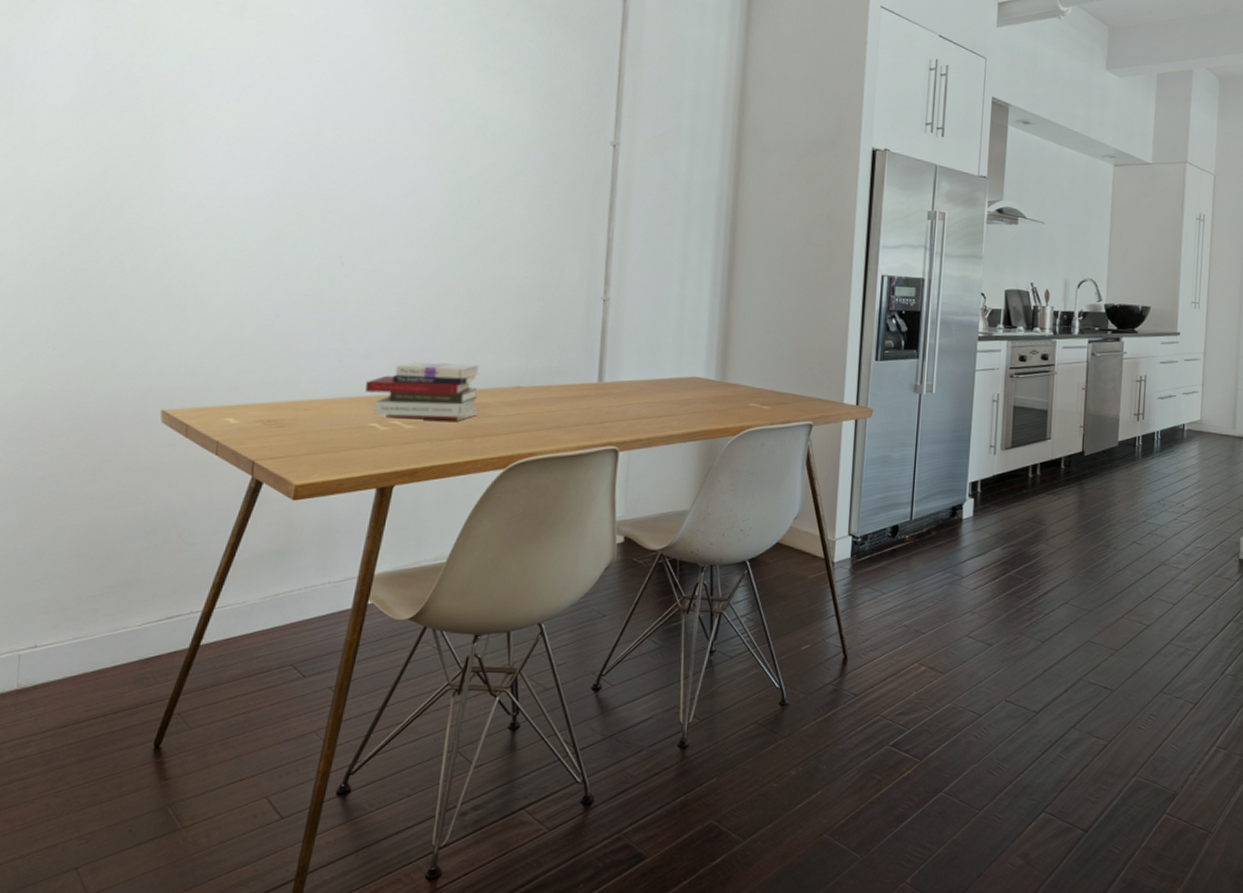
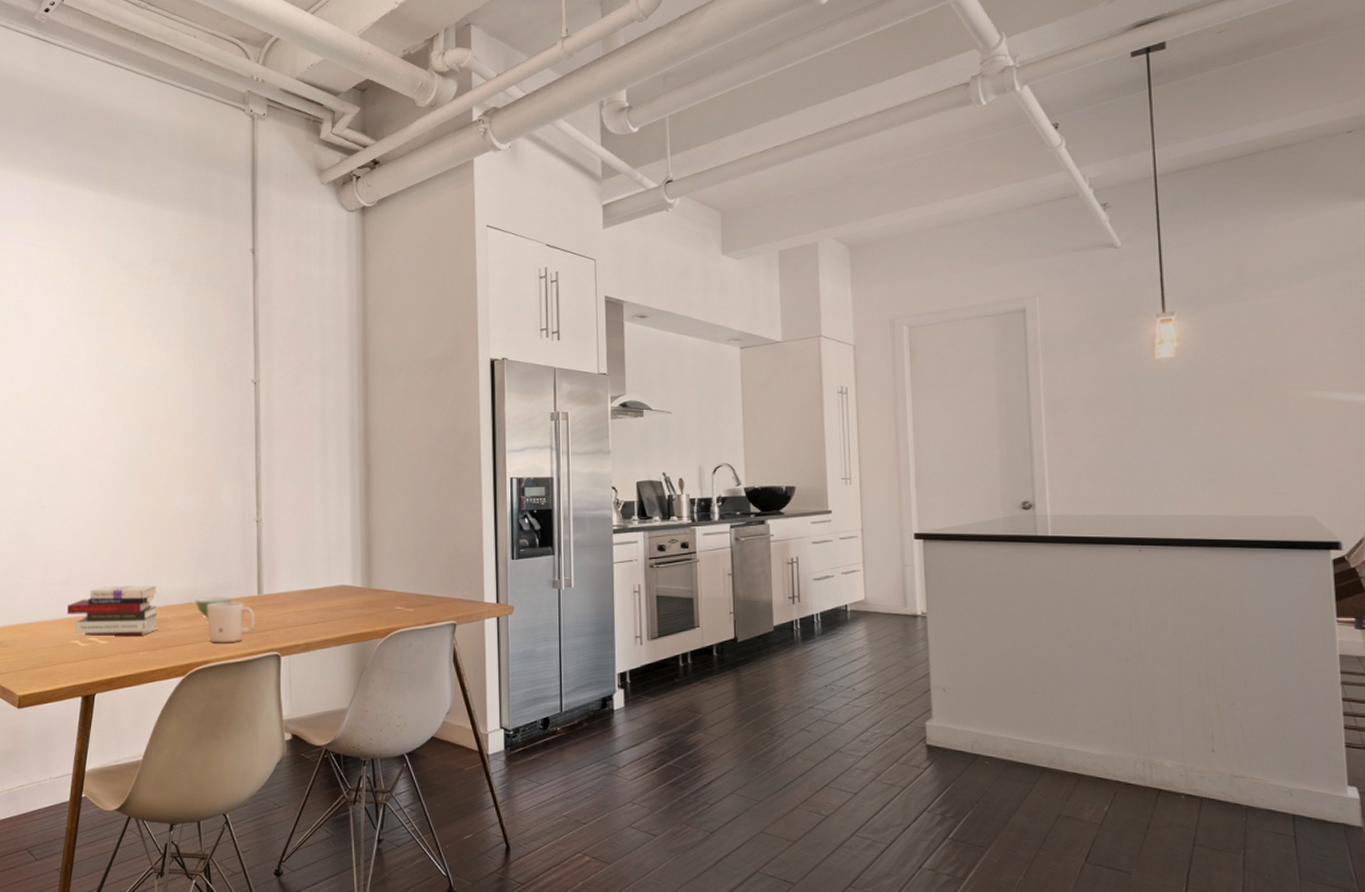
bowl: none [524,381,567,407] -> present [195,597,231,620]
mug: none [536,387,594,434] -> present [207,602,256,643]

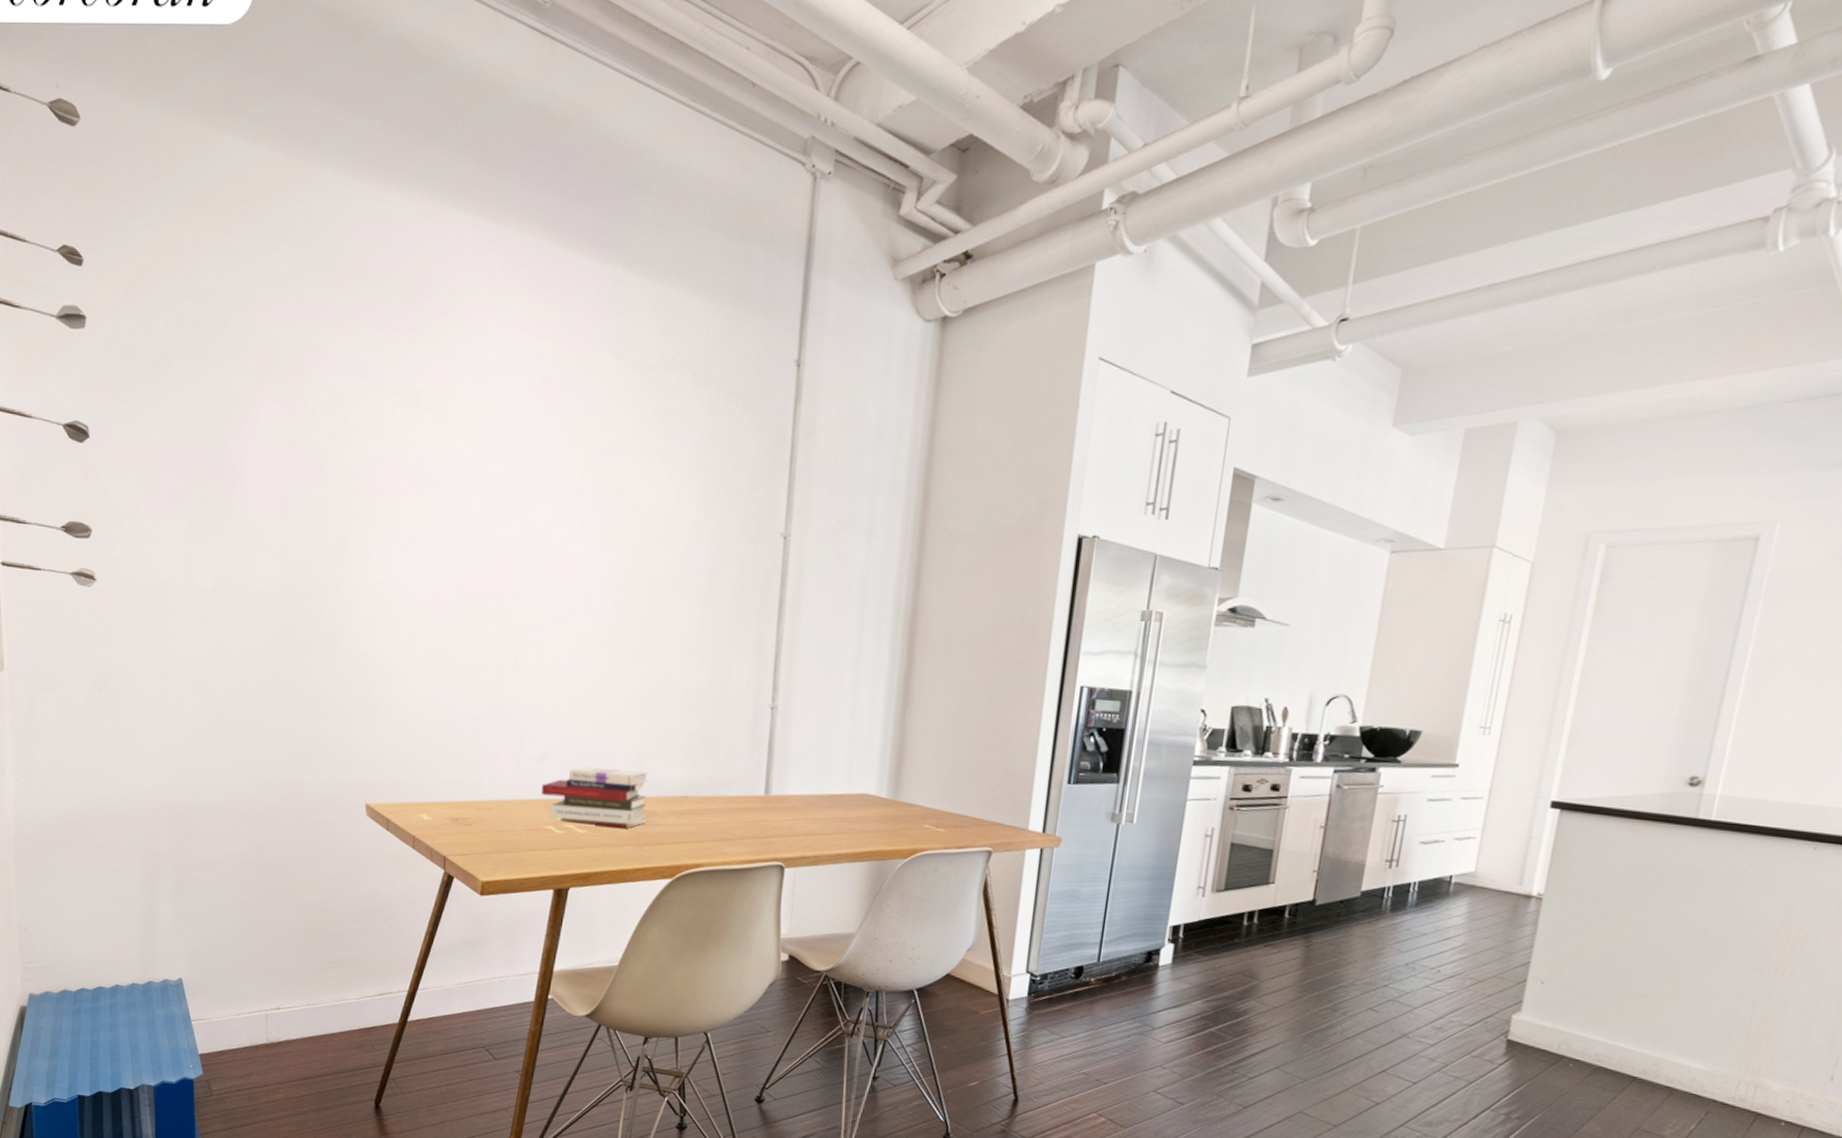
bowl: present [195,597,231,620] -> none [690,791,734,818]
mug: present [207,602,256,643] -> none [703,798,760,847]

